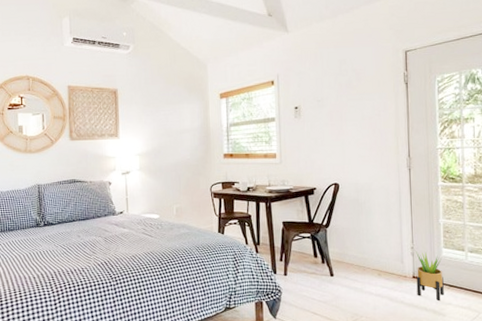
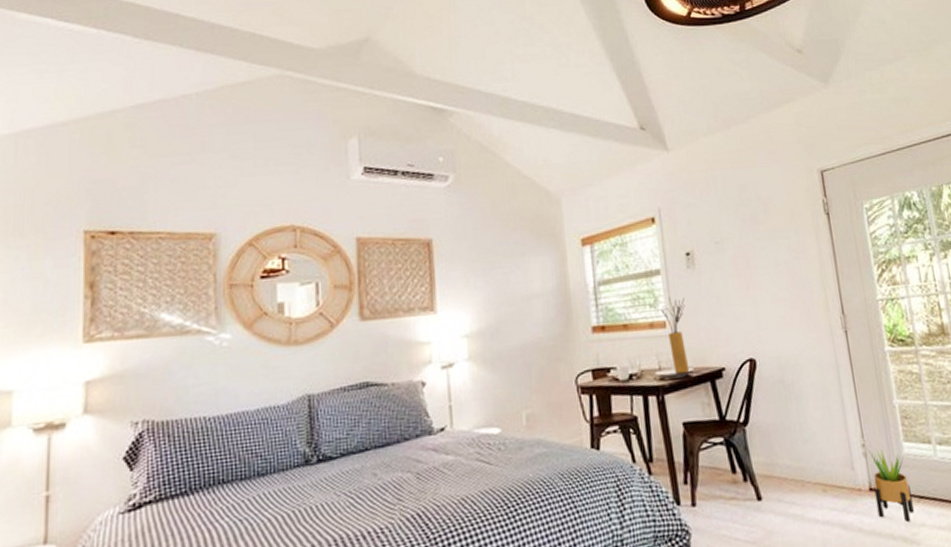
vase: none [273,137,291,190] -> present [661,297,690,375]

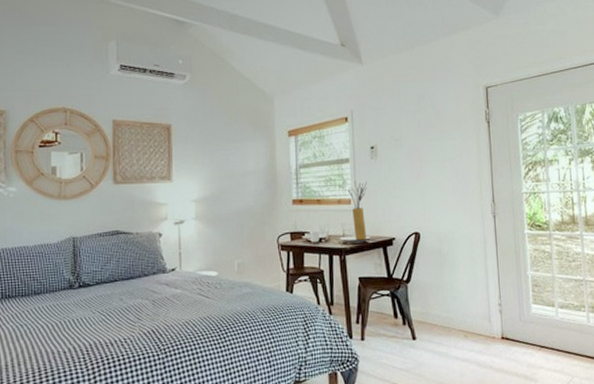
potted plant: present [869,449,914,523] -> none [504,308,535,365]

